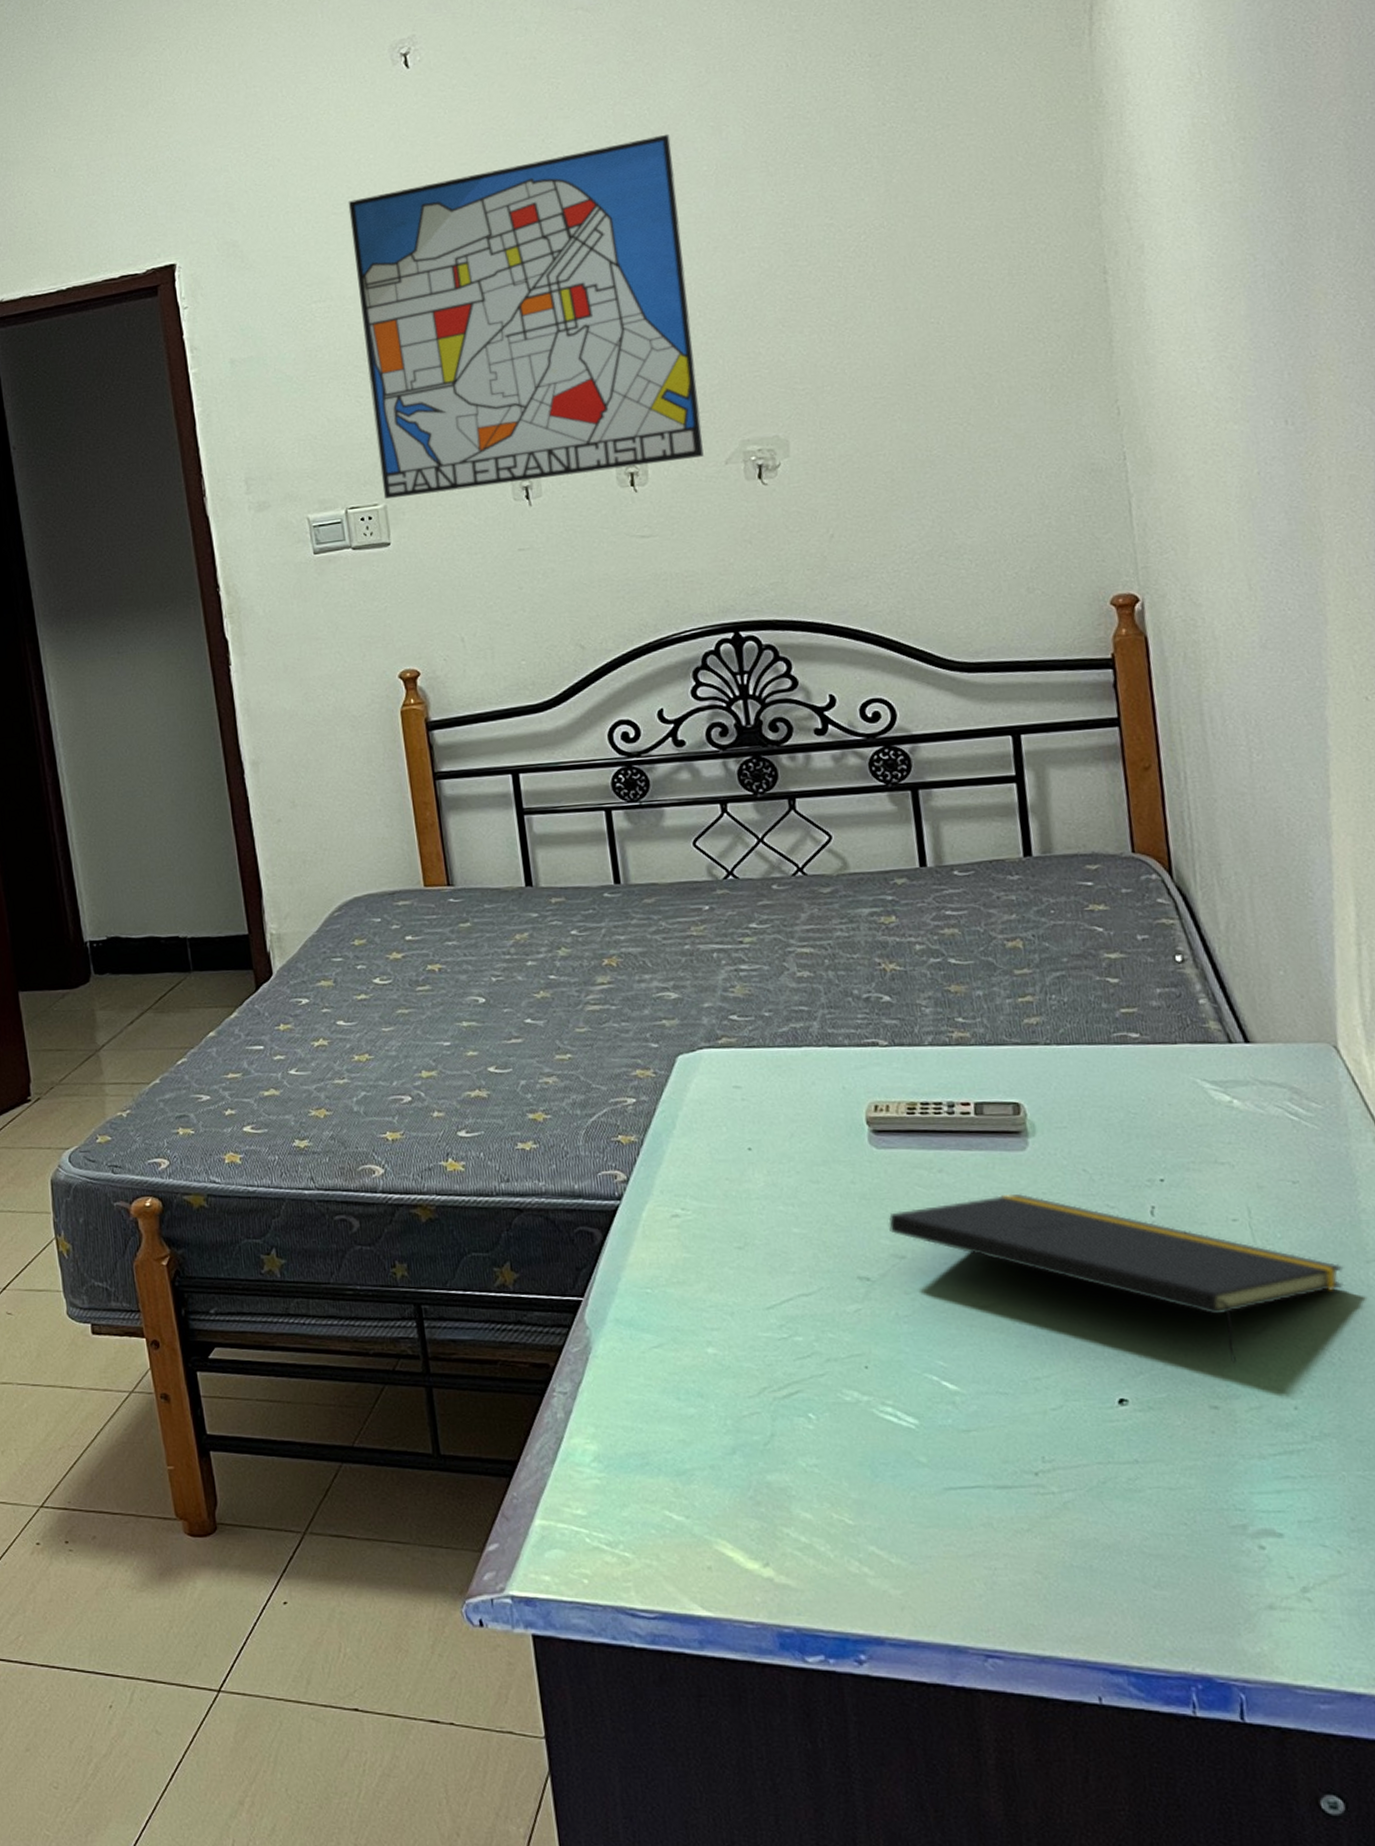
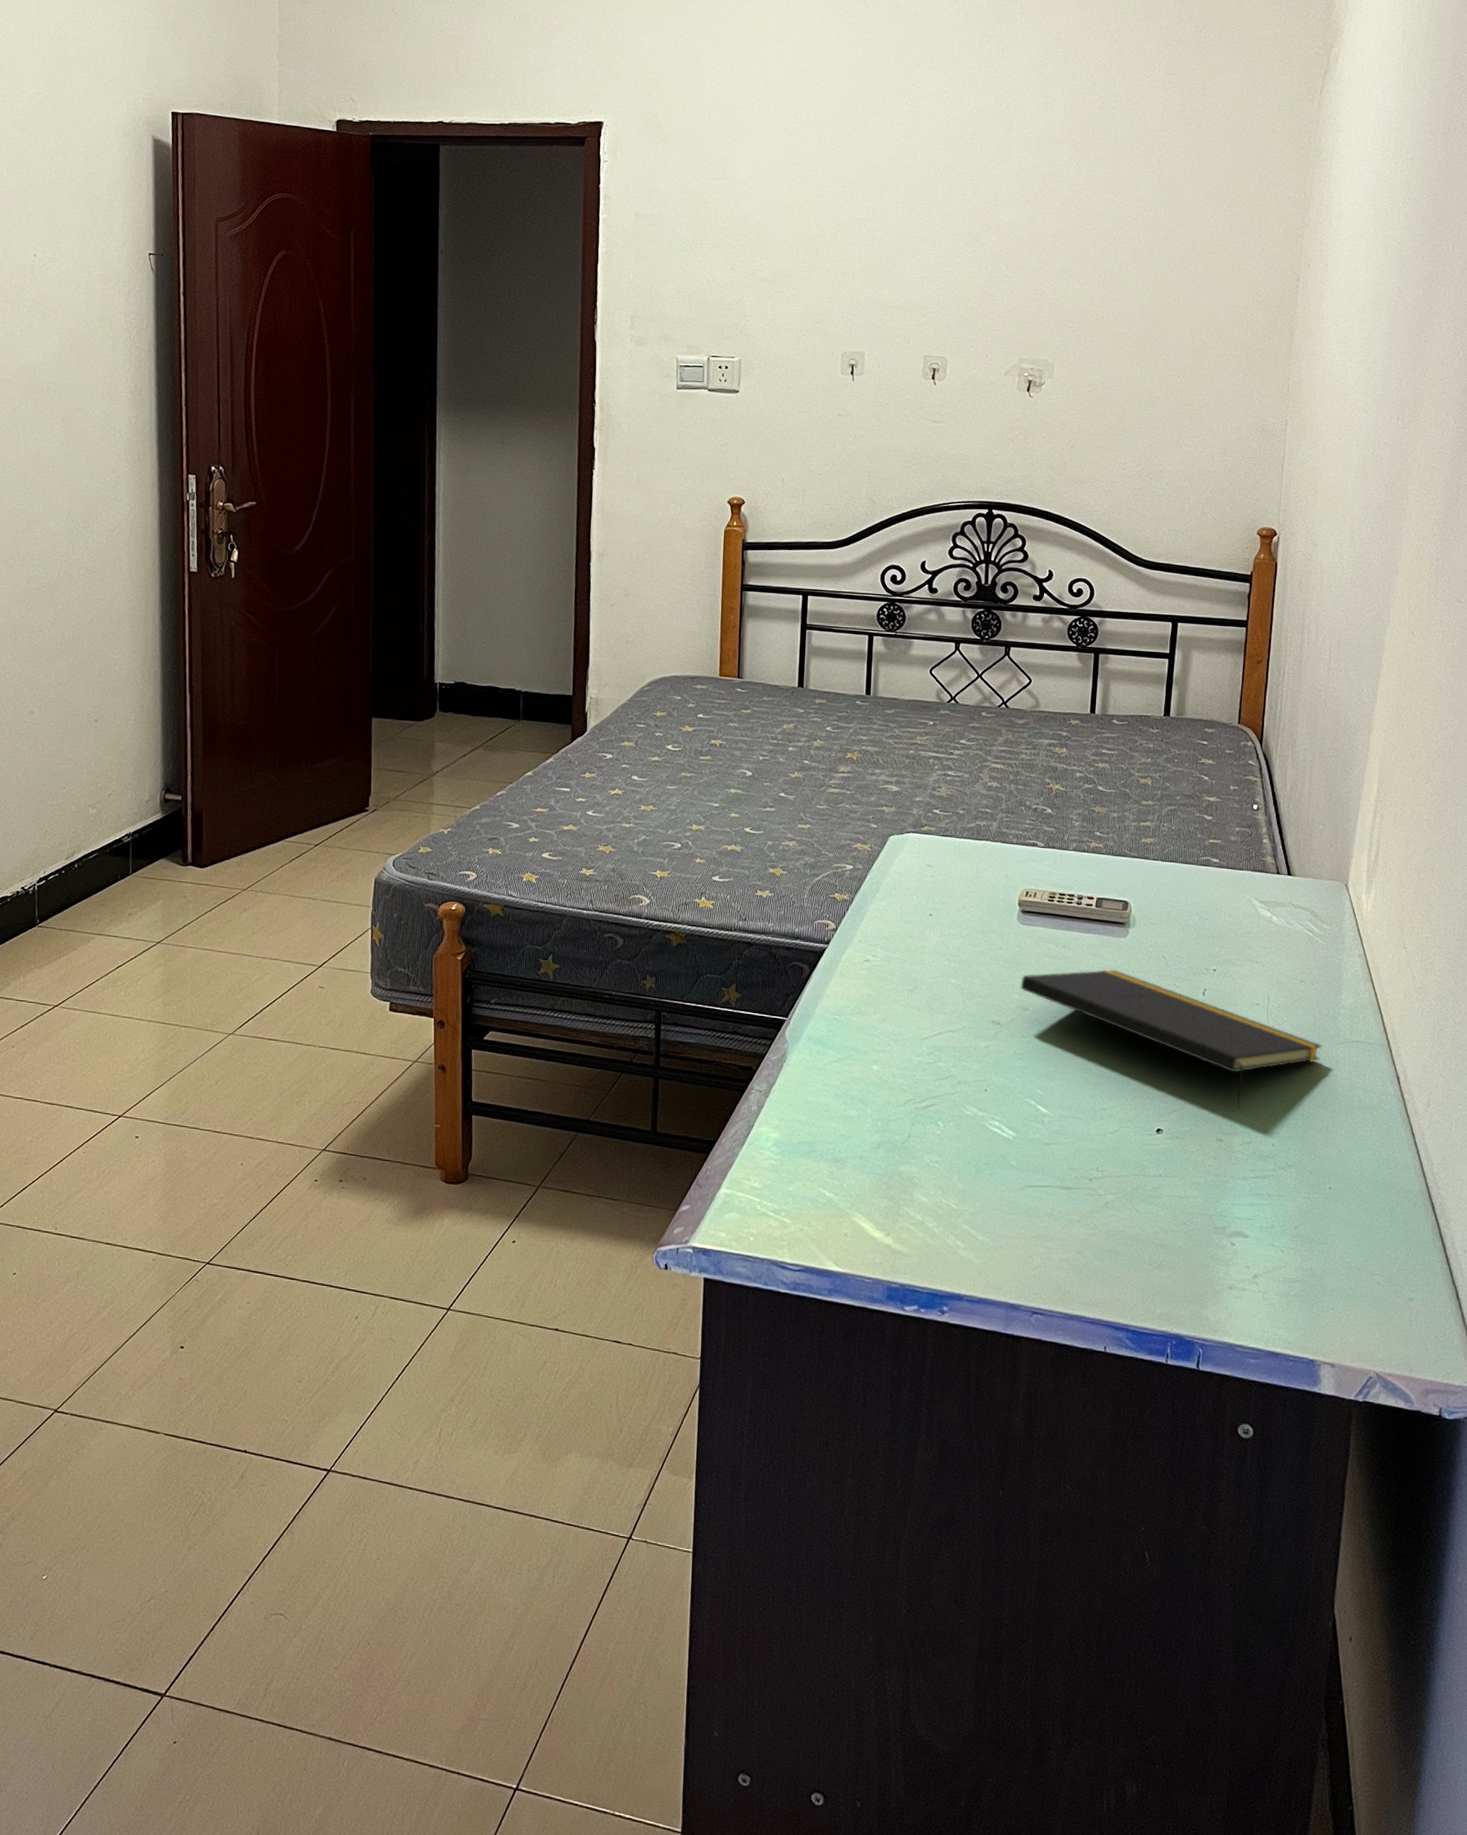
wall art: present [348,133,704,500] -> none [740,99,1009,366]

